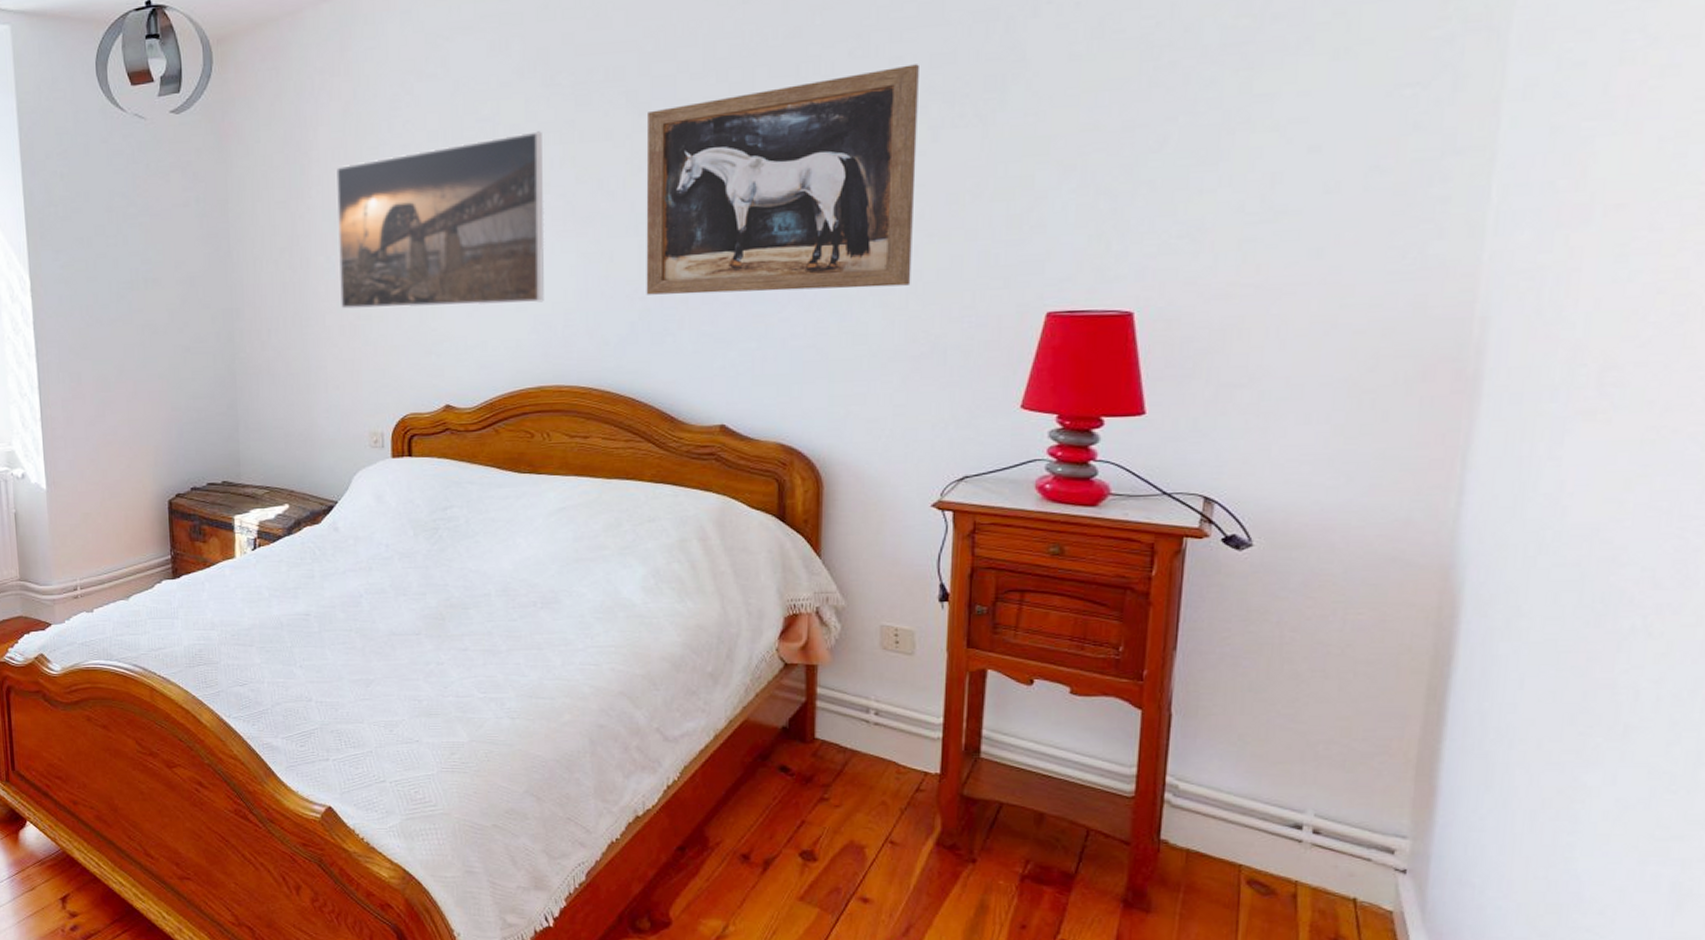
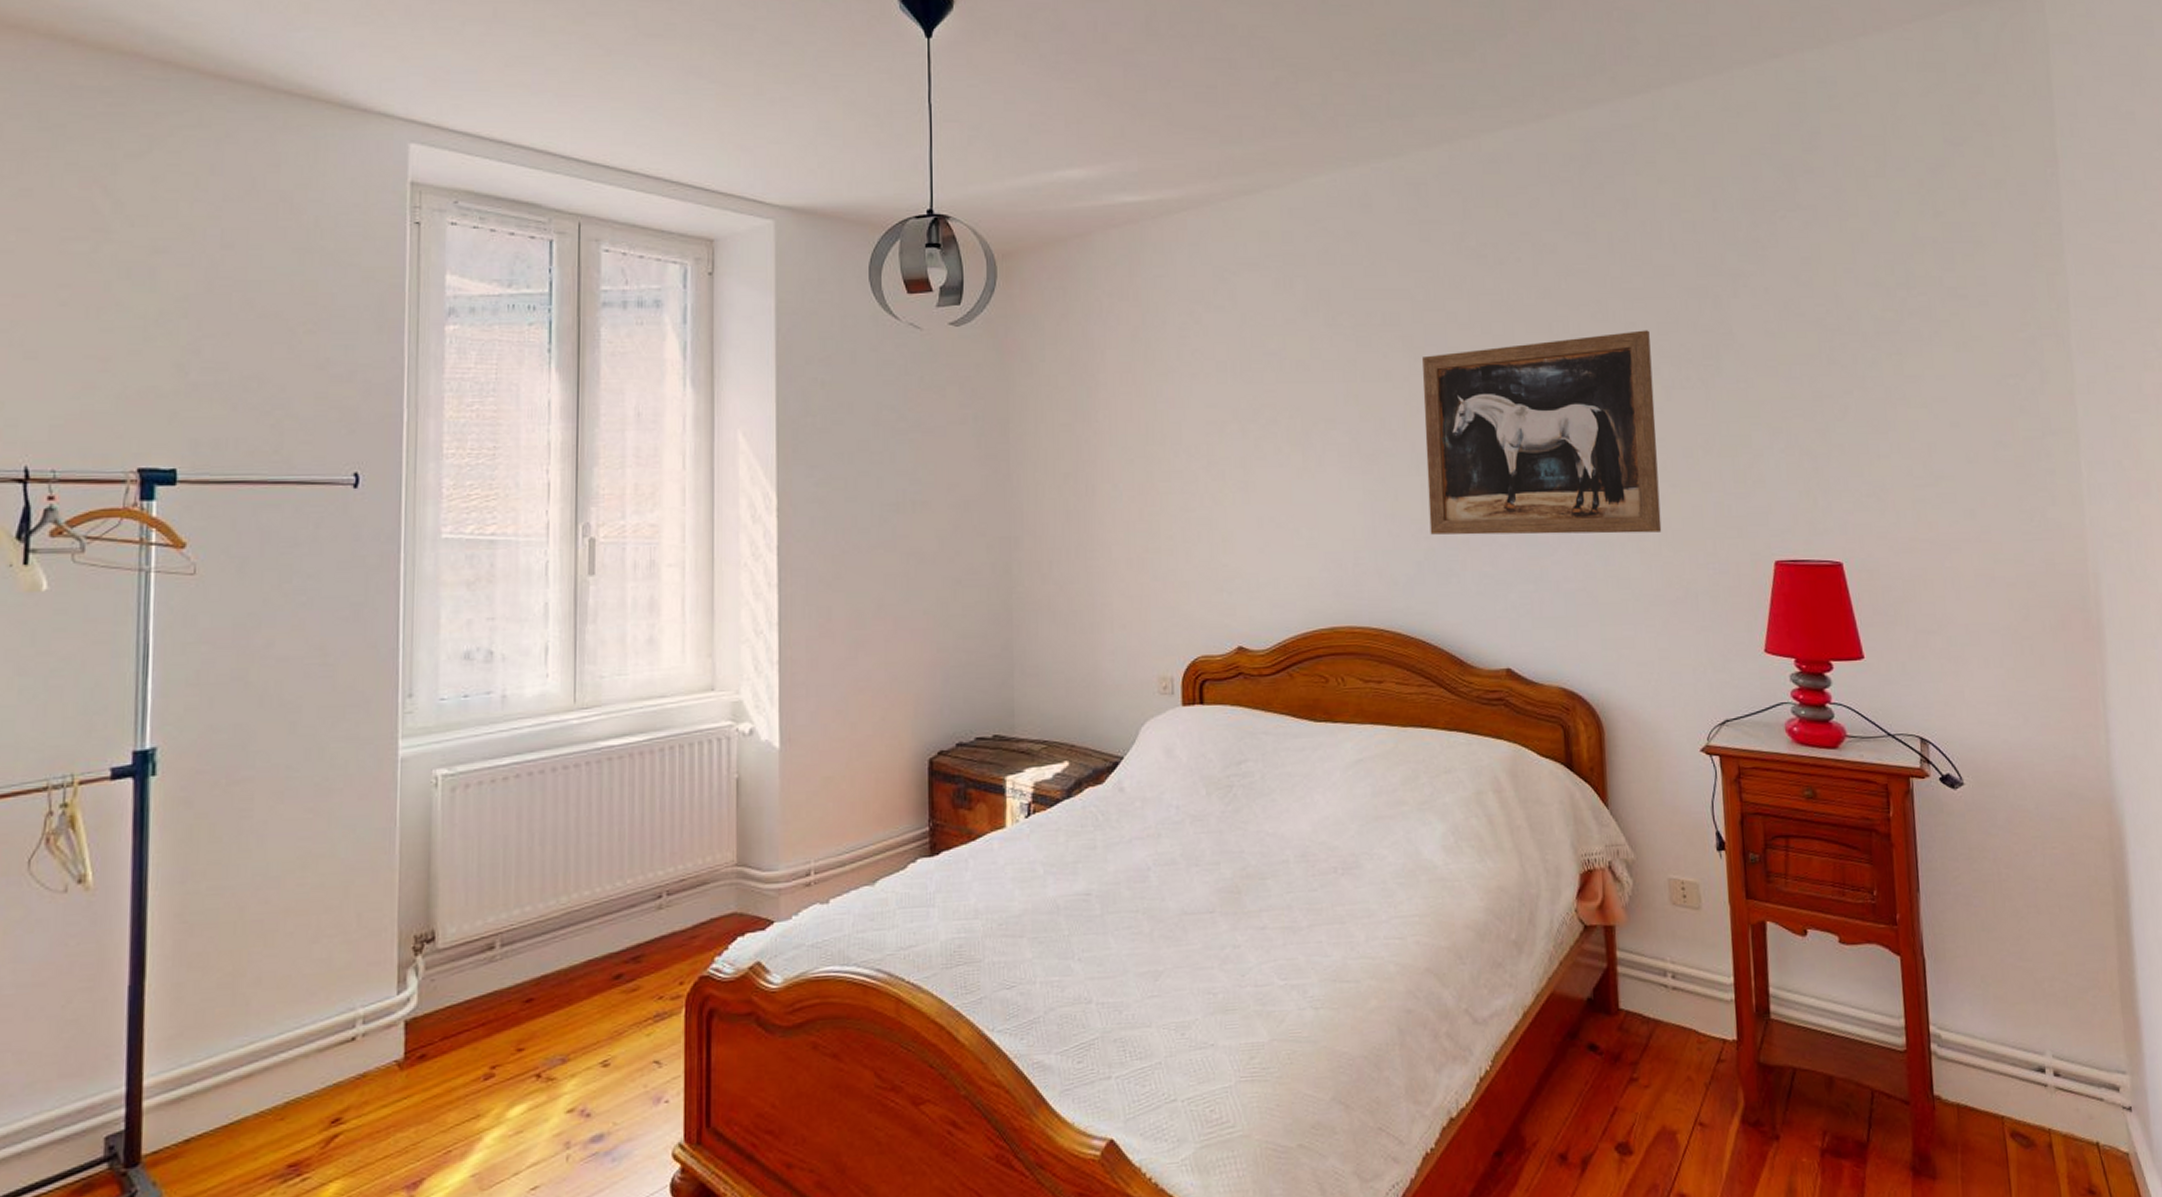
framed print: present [336,131,545,310] -> none [1124,368,1334,542]

